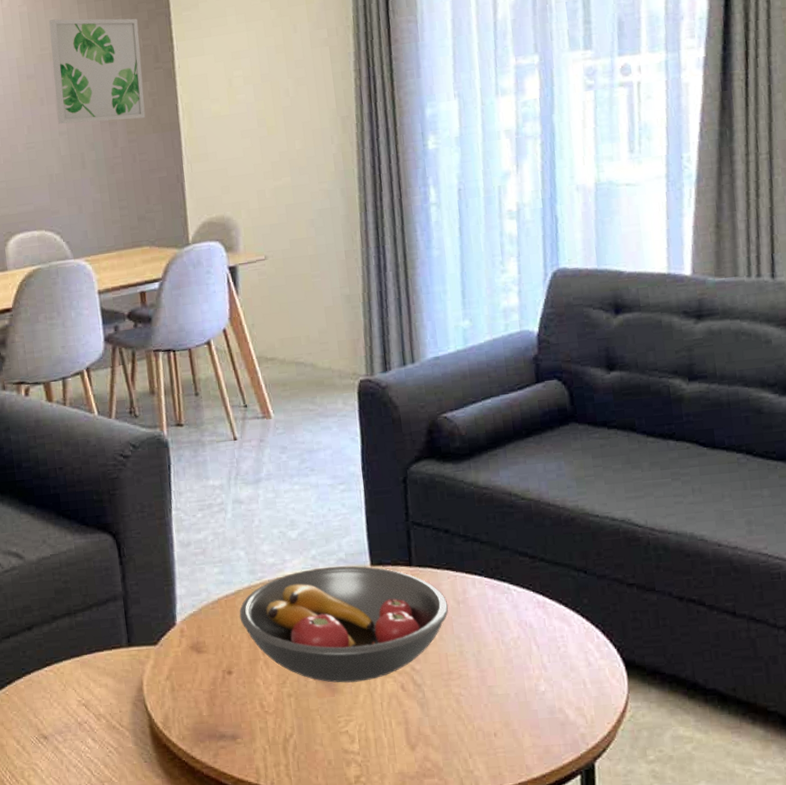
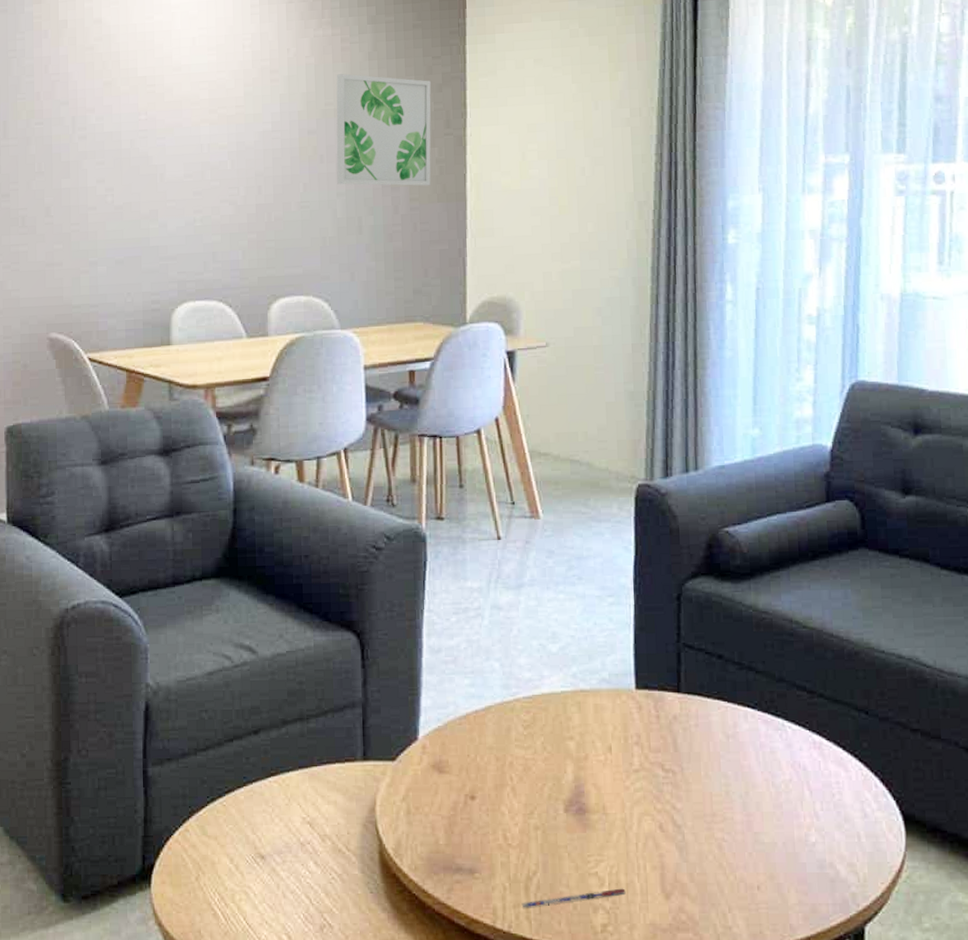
fruit bowl: present [239,566,449,683] -> none [488,686,717,818]
pen: none [281,743,375,767] -> present [521,888,626,908]

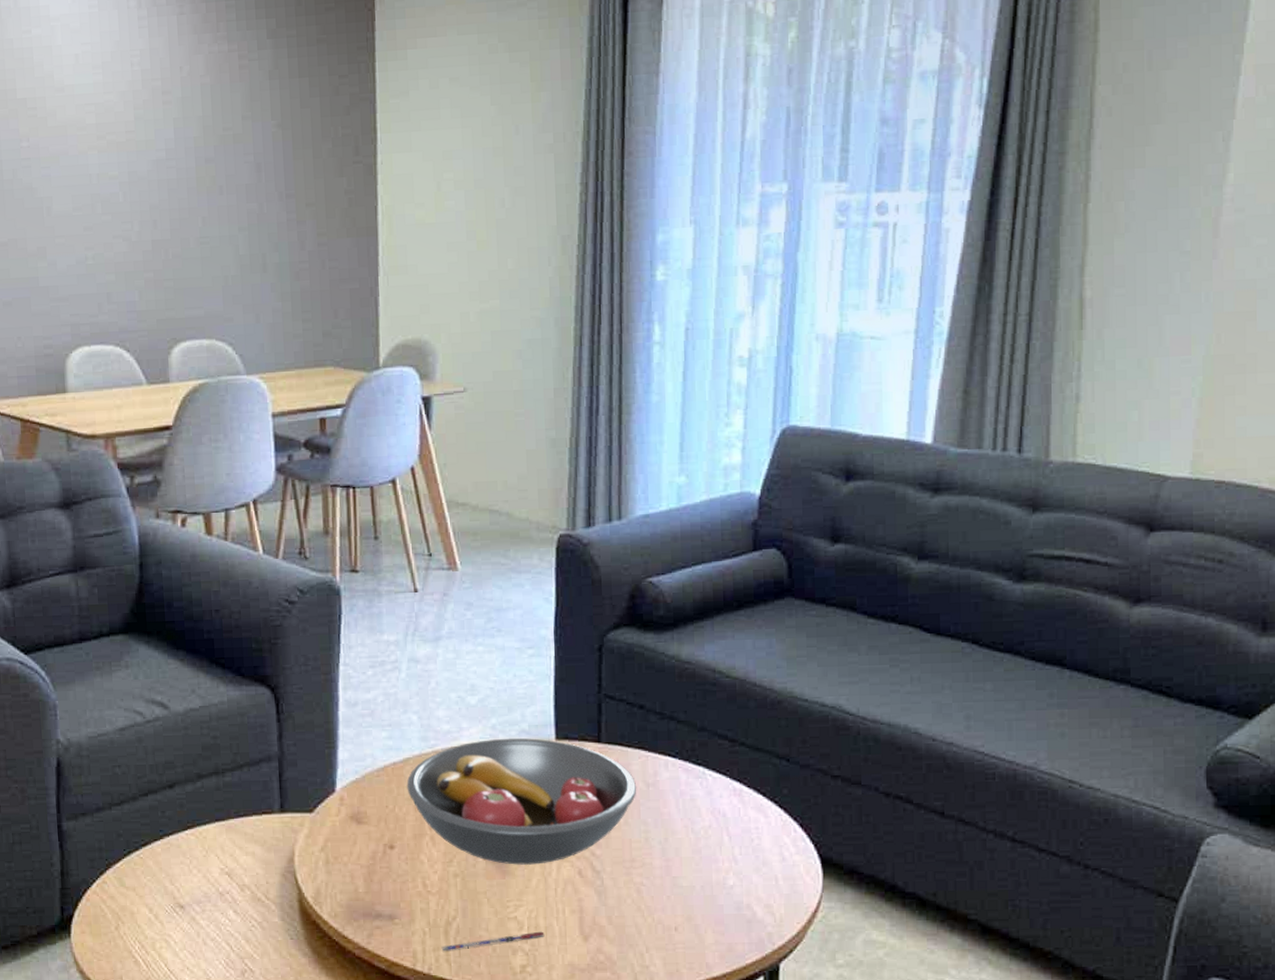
wall art: present [336,74,432,186] -> none [234,95,340,220]
fruit bowl: none [488,686,717,818] -> present [406,738,637,865]

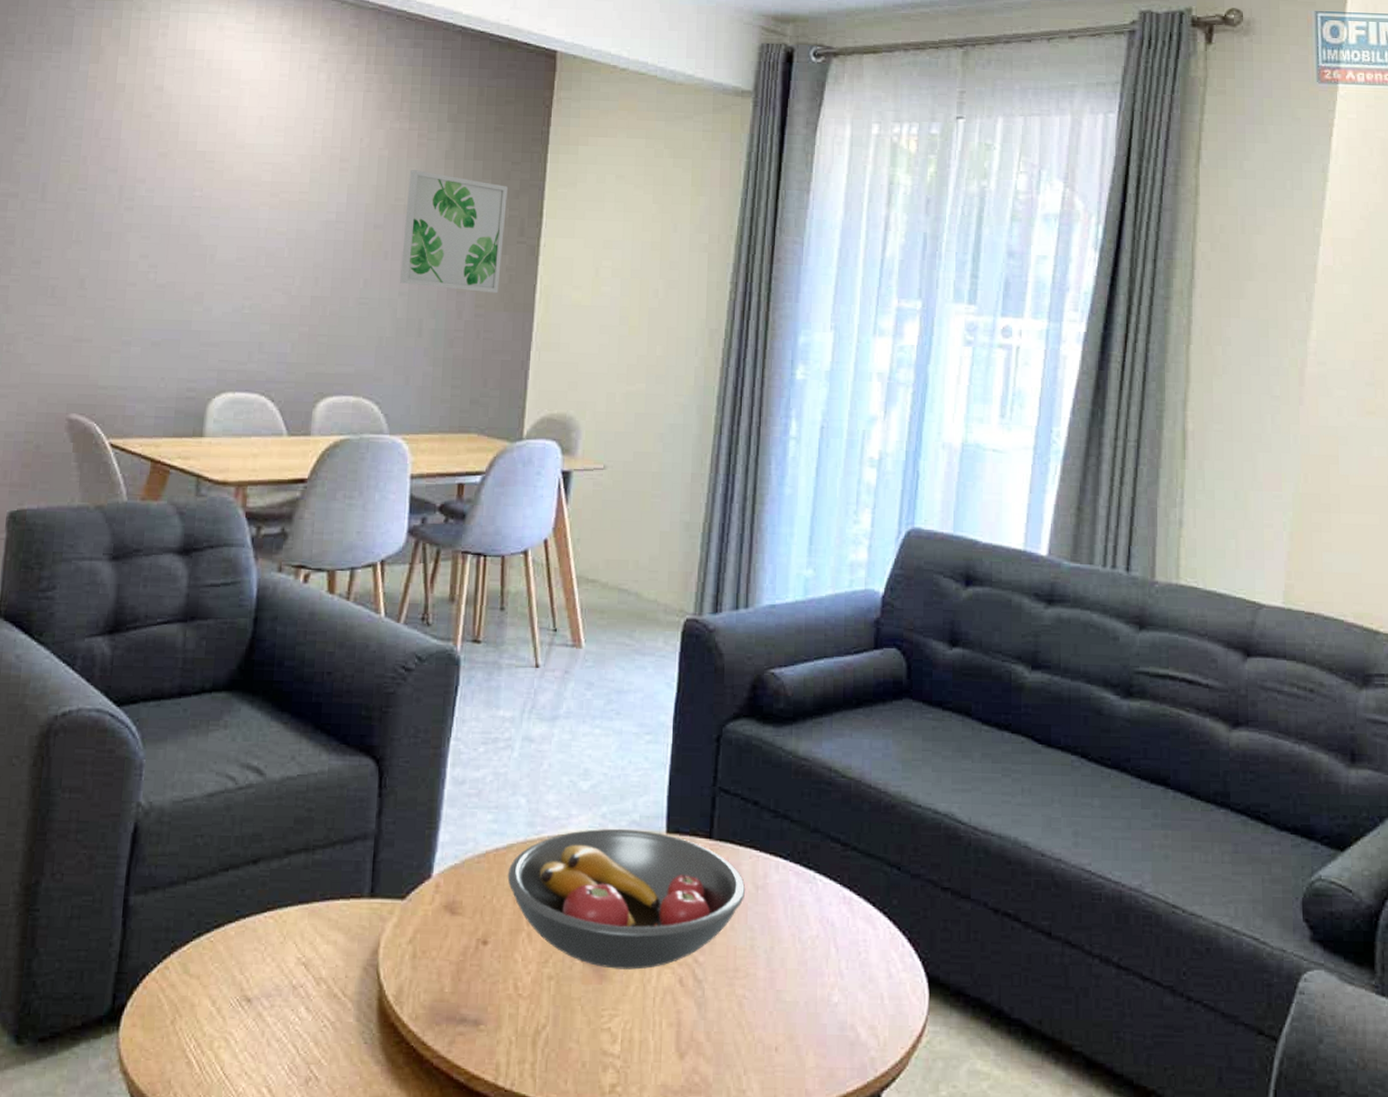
wall art: none [234,95,340,220] -> present [400,170,508,294]
pen: present [441,931,545,952] -> none [527,1046,639,1065]

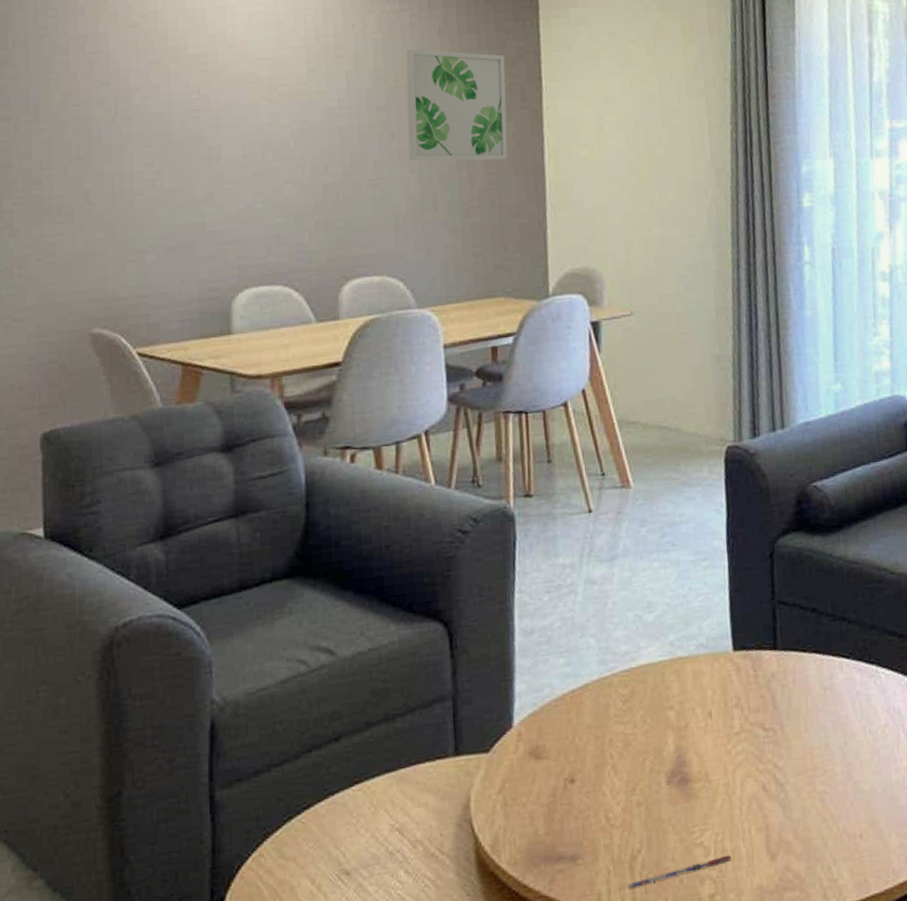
fruit bowl: present [507,828,746,970] -> none [586,651,815,787]
pen: none [527,1046,639,1065] -> present [627,855,732,890]

